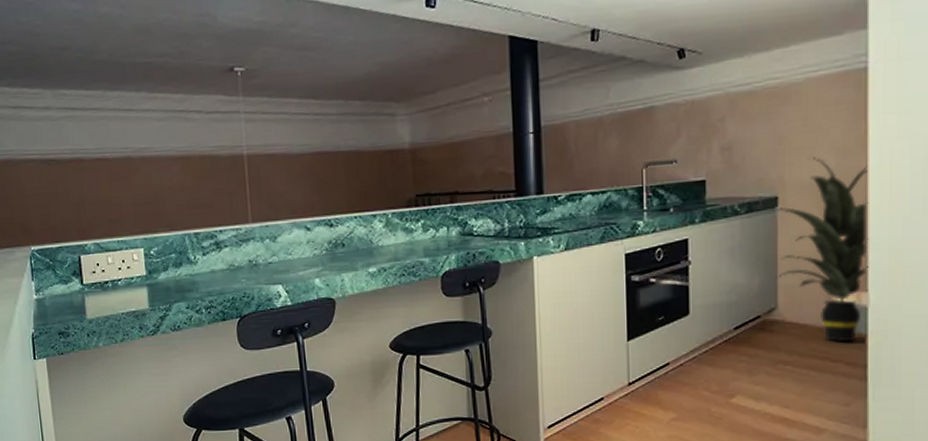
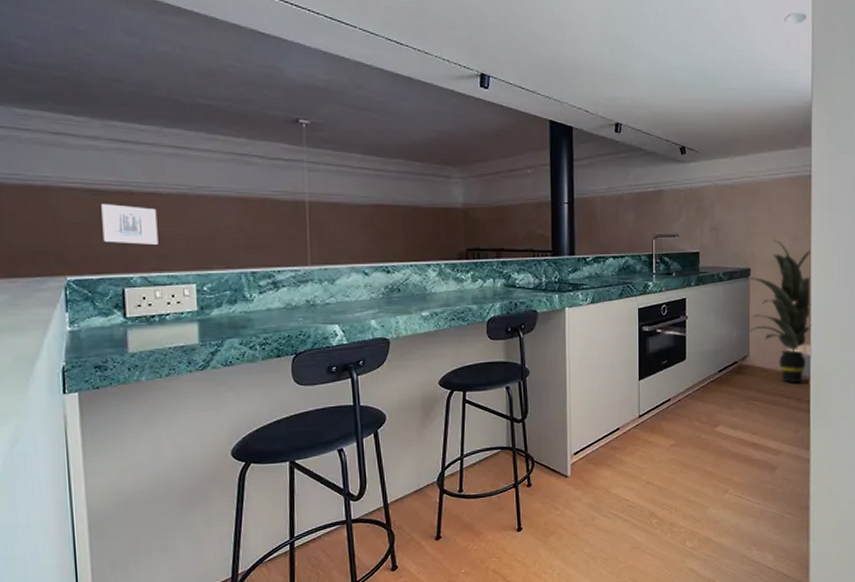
wall art: none [56,172,108,212] -> present [101,204,159,246]

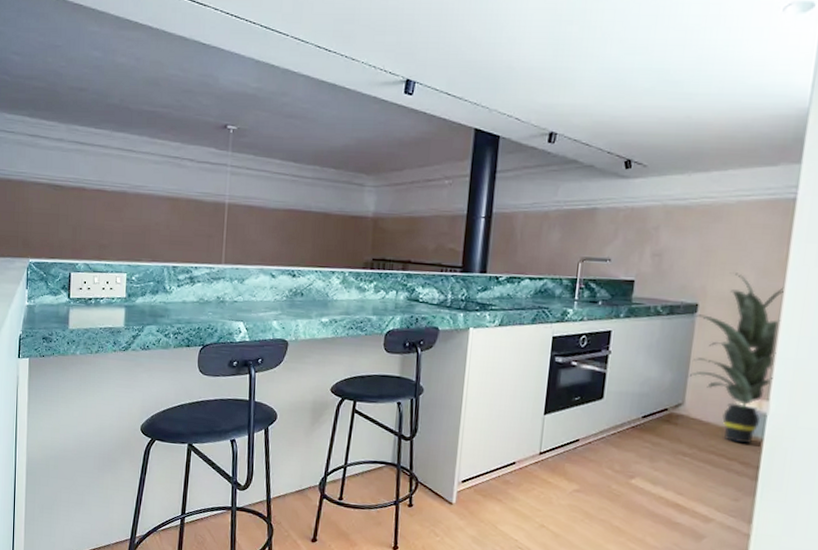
wall art: present [101,204,159,246] -> none [59,198,102,237]

